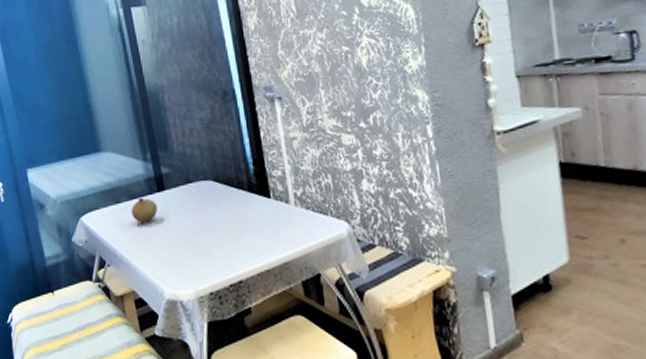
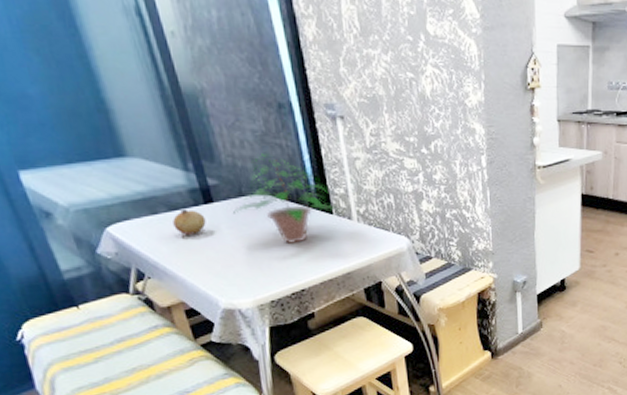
potted plant: none [181,138,277,232] -> present [233,152,339,245]

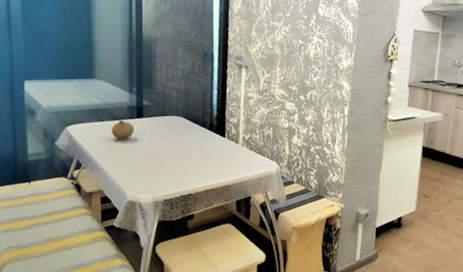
potted plant: present [233,152,339,245] -> none [155,86,230,157]

